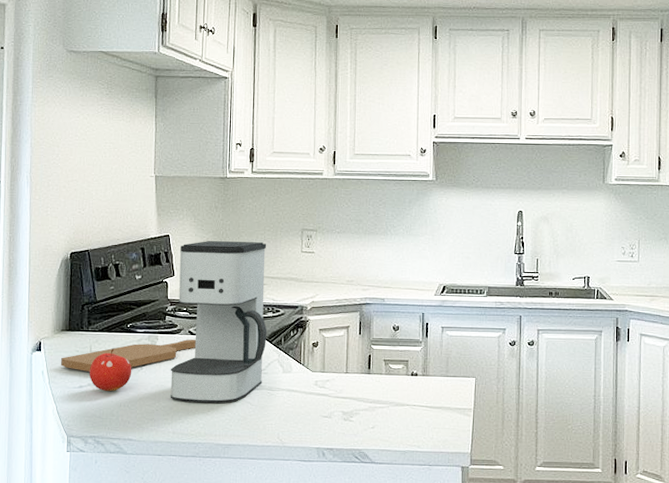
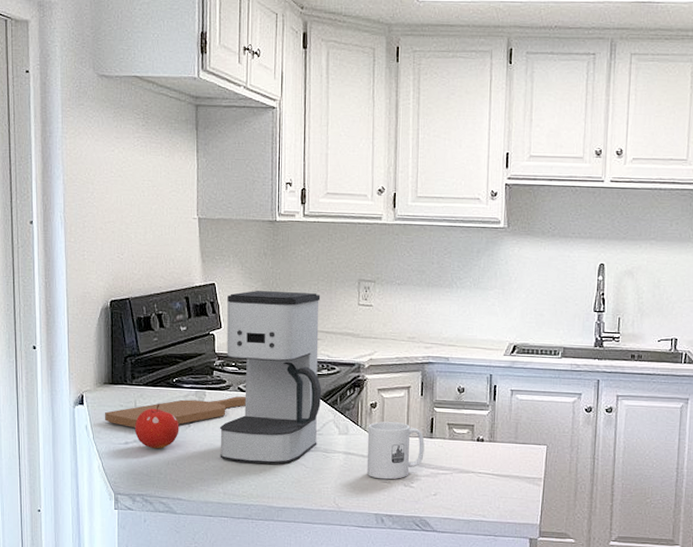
mug: none [308,359,363,415] -> present [366,421,425,480]

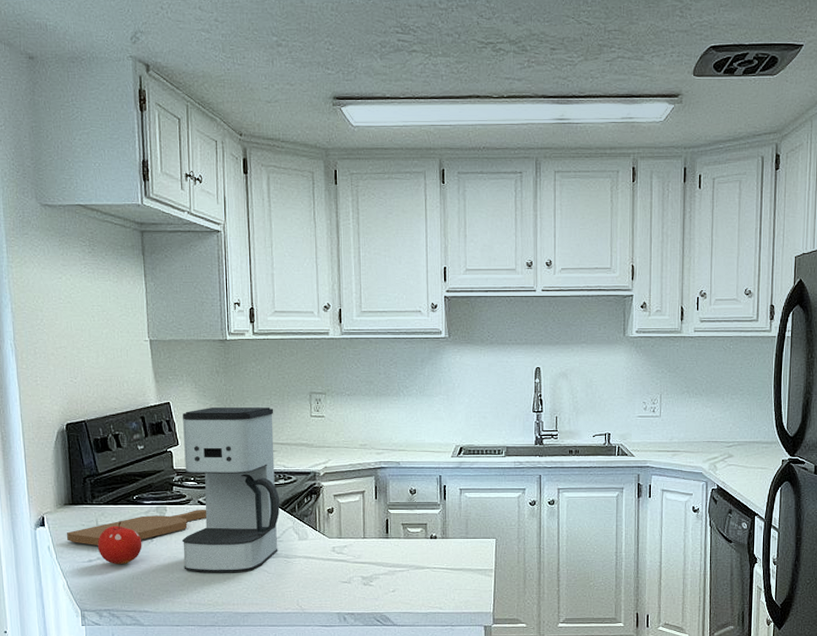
mug: present [366,421,425,480] -> none [326,525,381,580]

